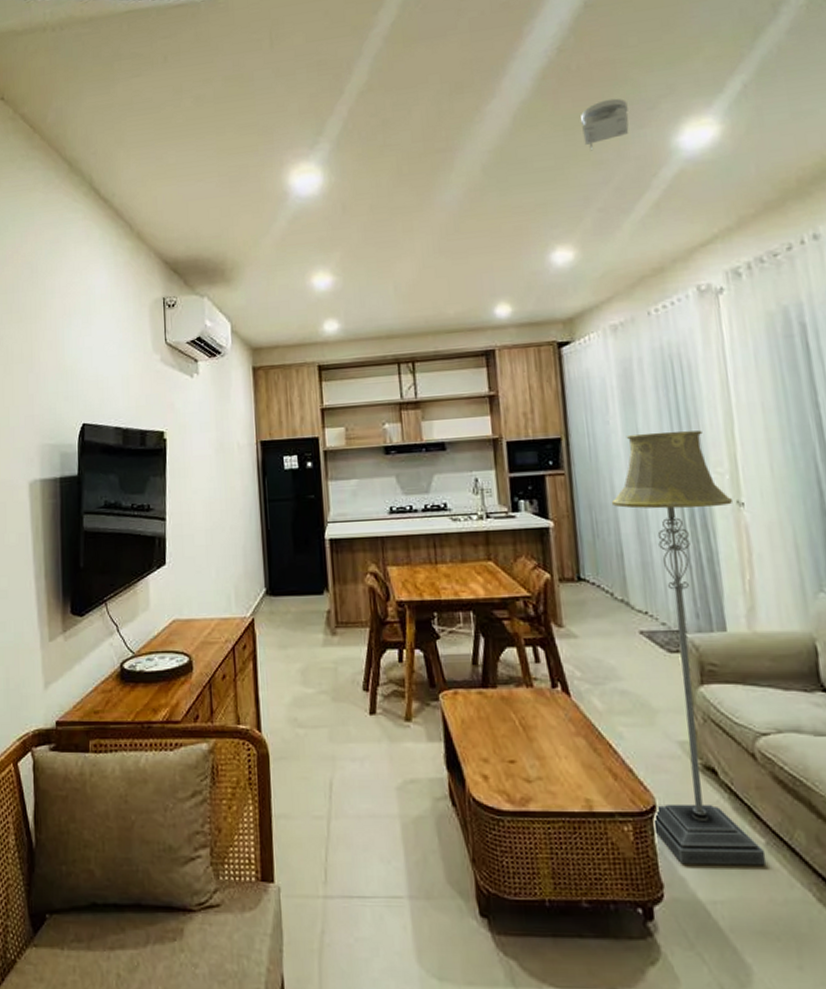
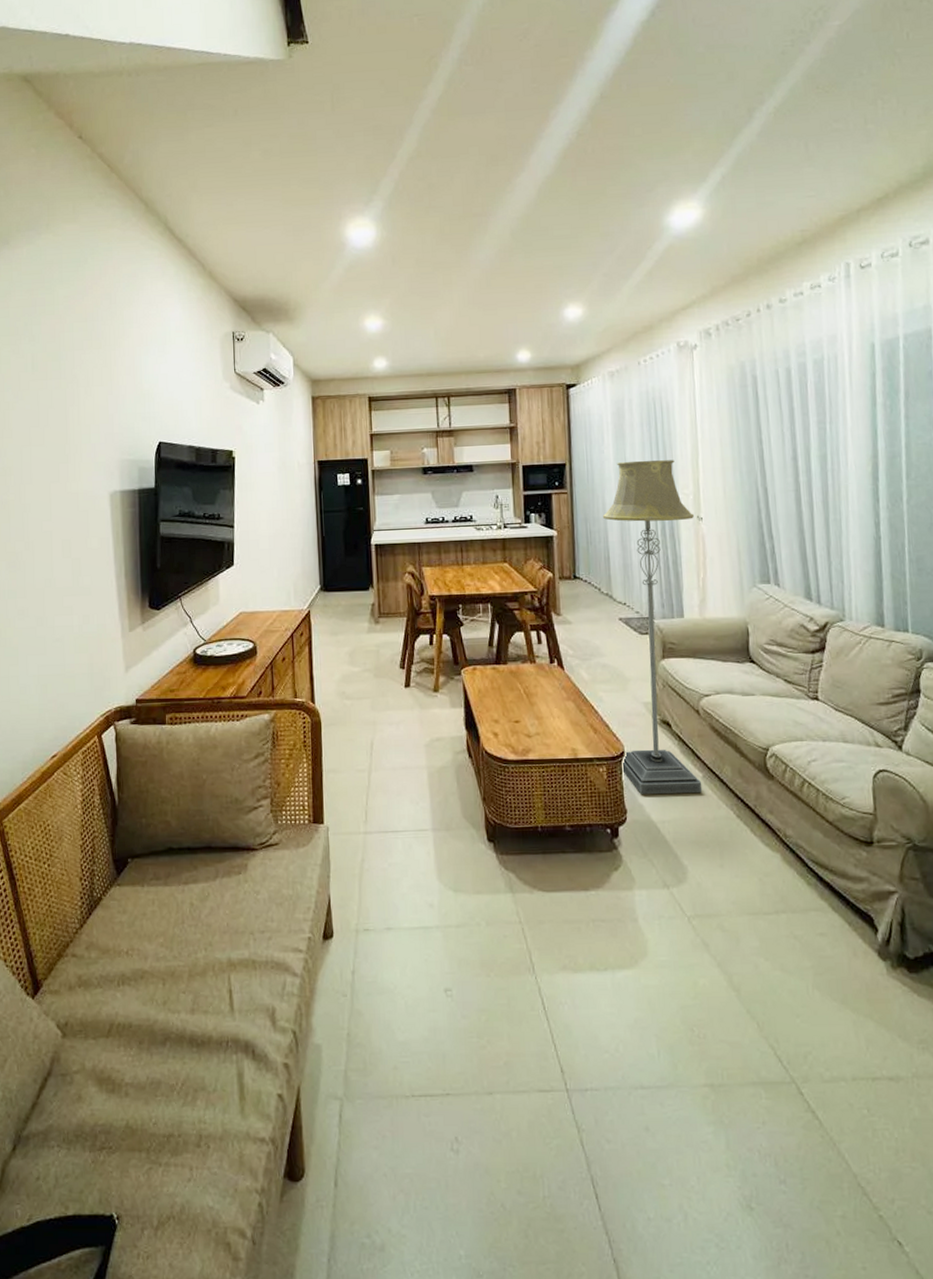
smoke detector: present [581,98,629,151] -> none [593,180,632,224]

